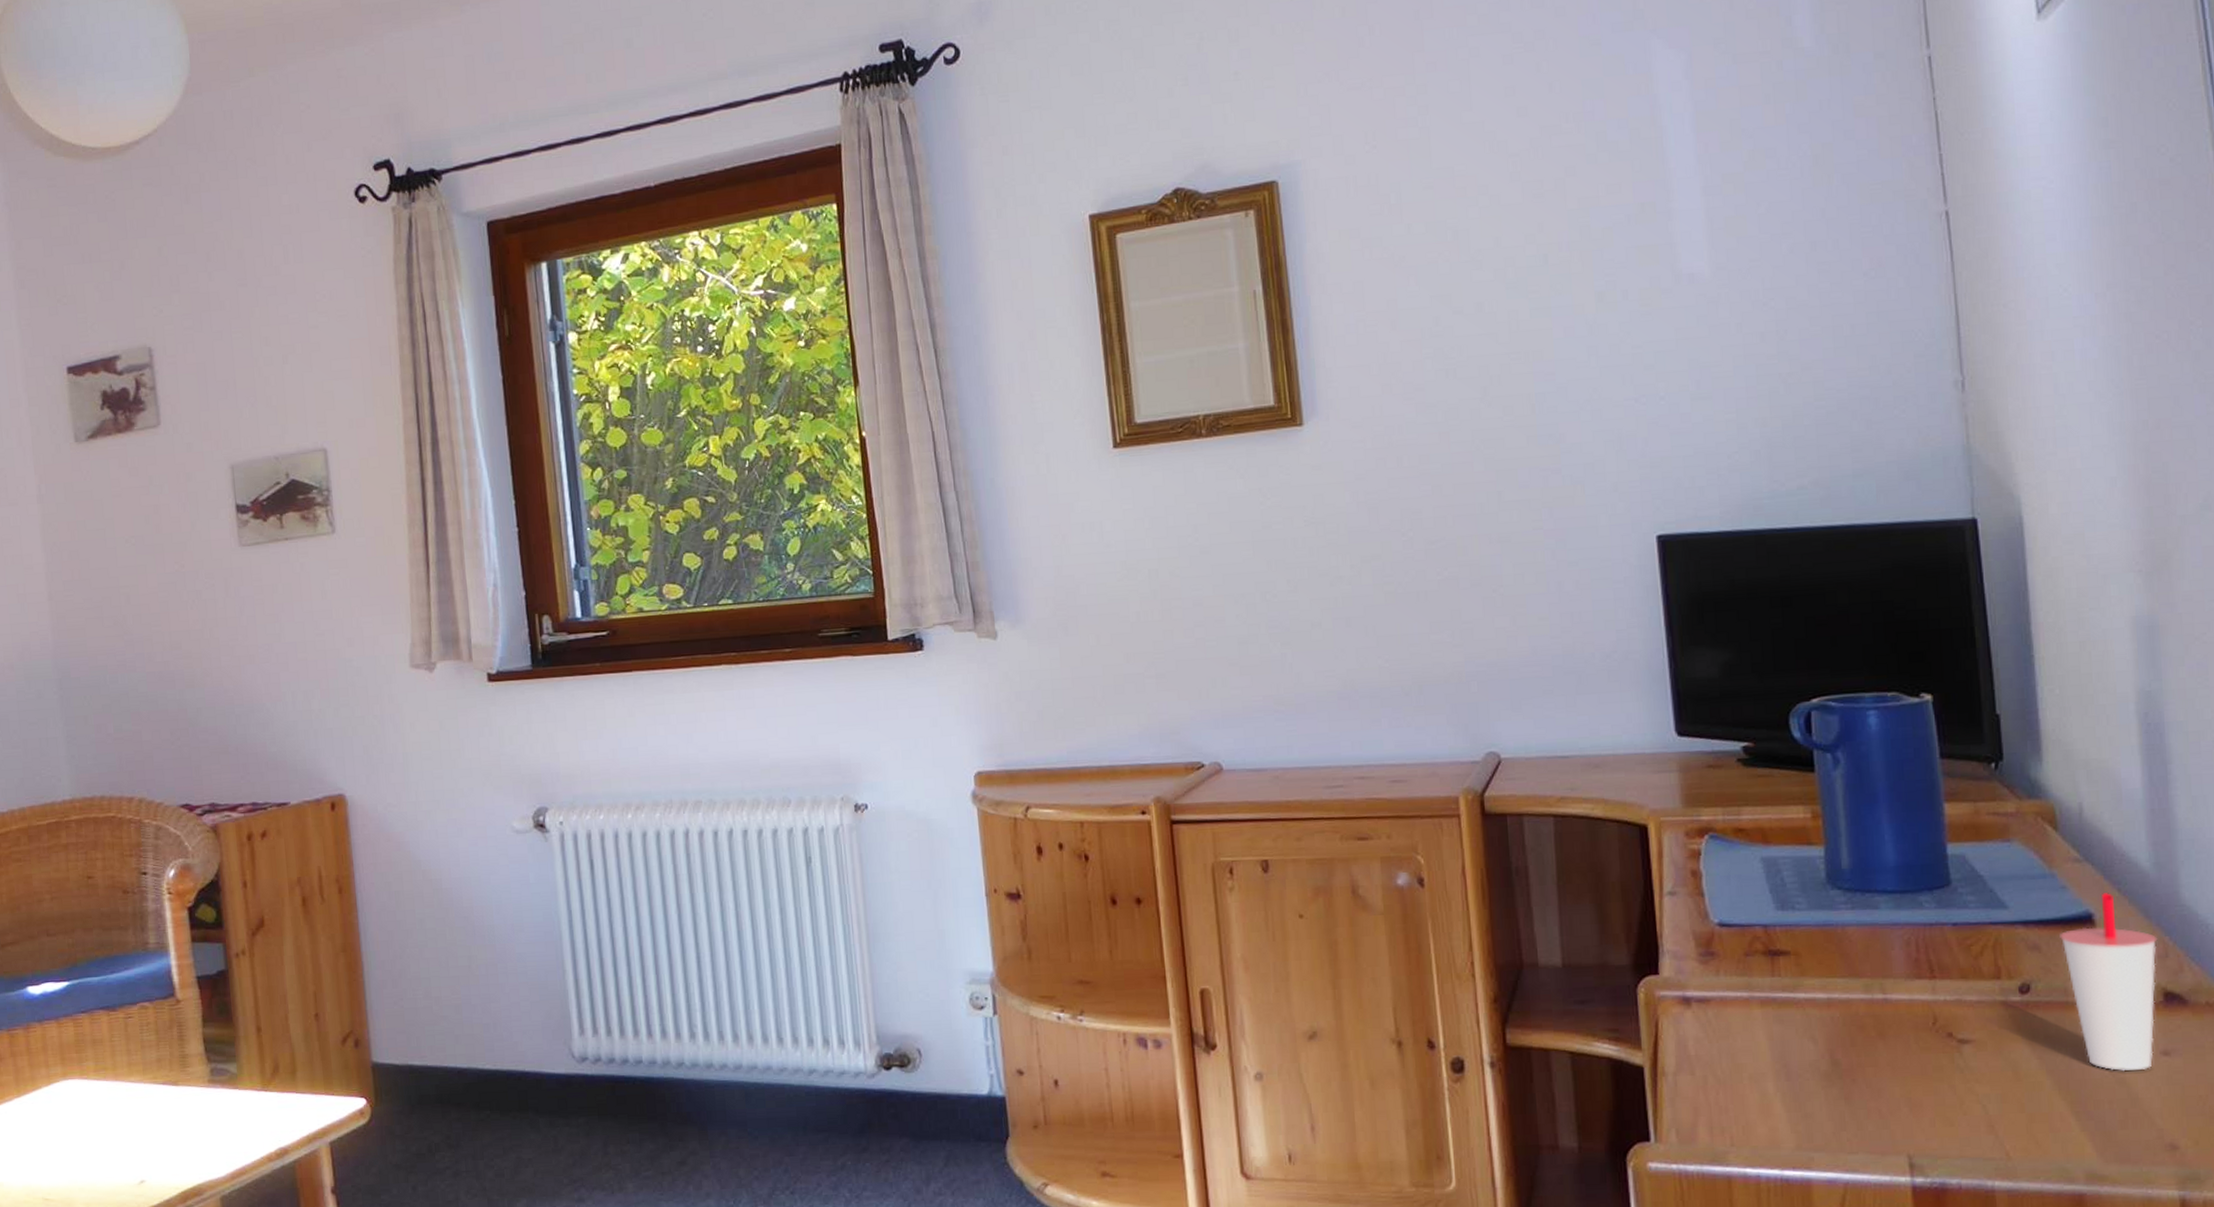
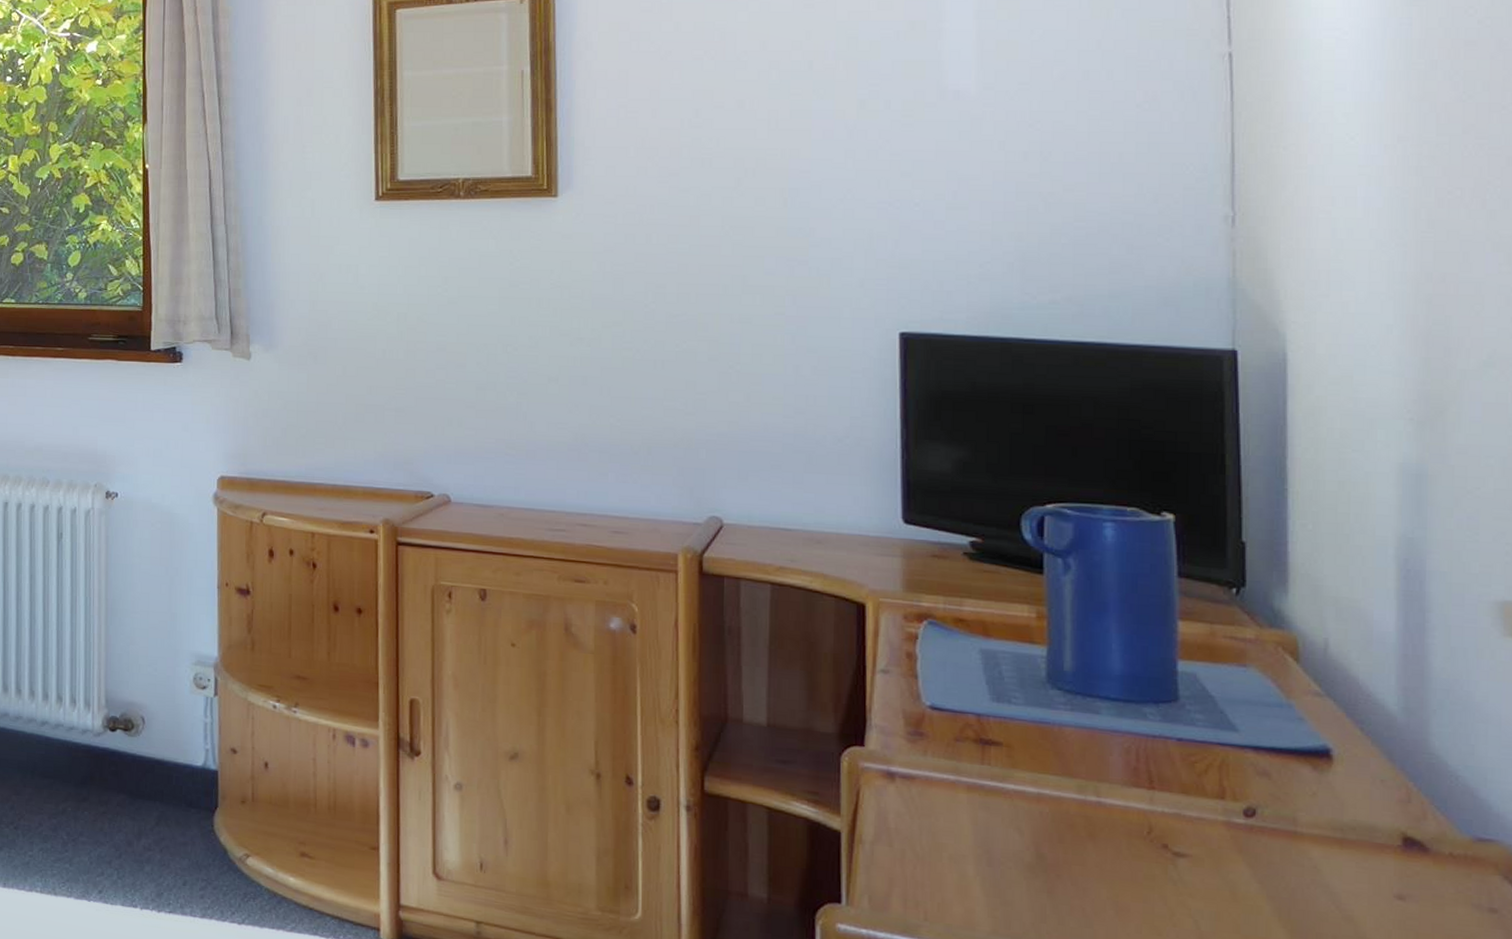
cup: present [2060,893,2158,1071] -> none [1292,730,1401,910]

